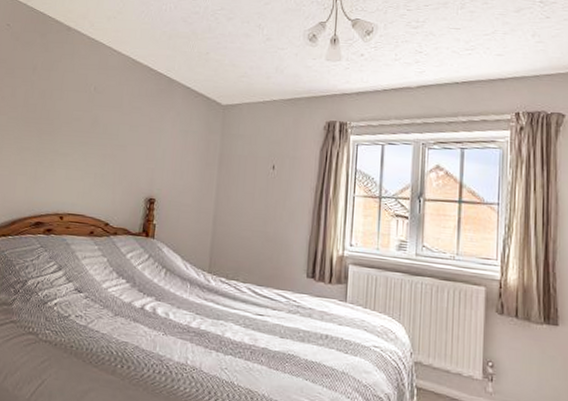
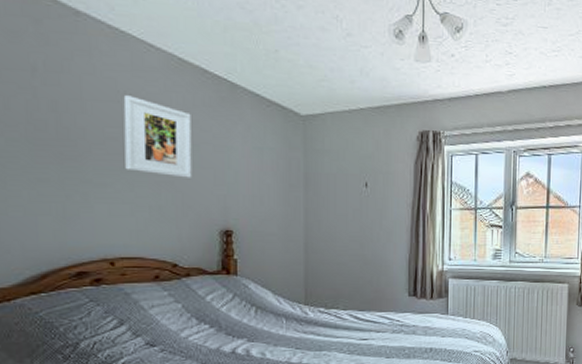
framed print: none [82,87,136,153] -> present [123,95,192,178]

